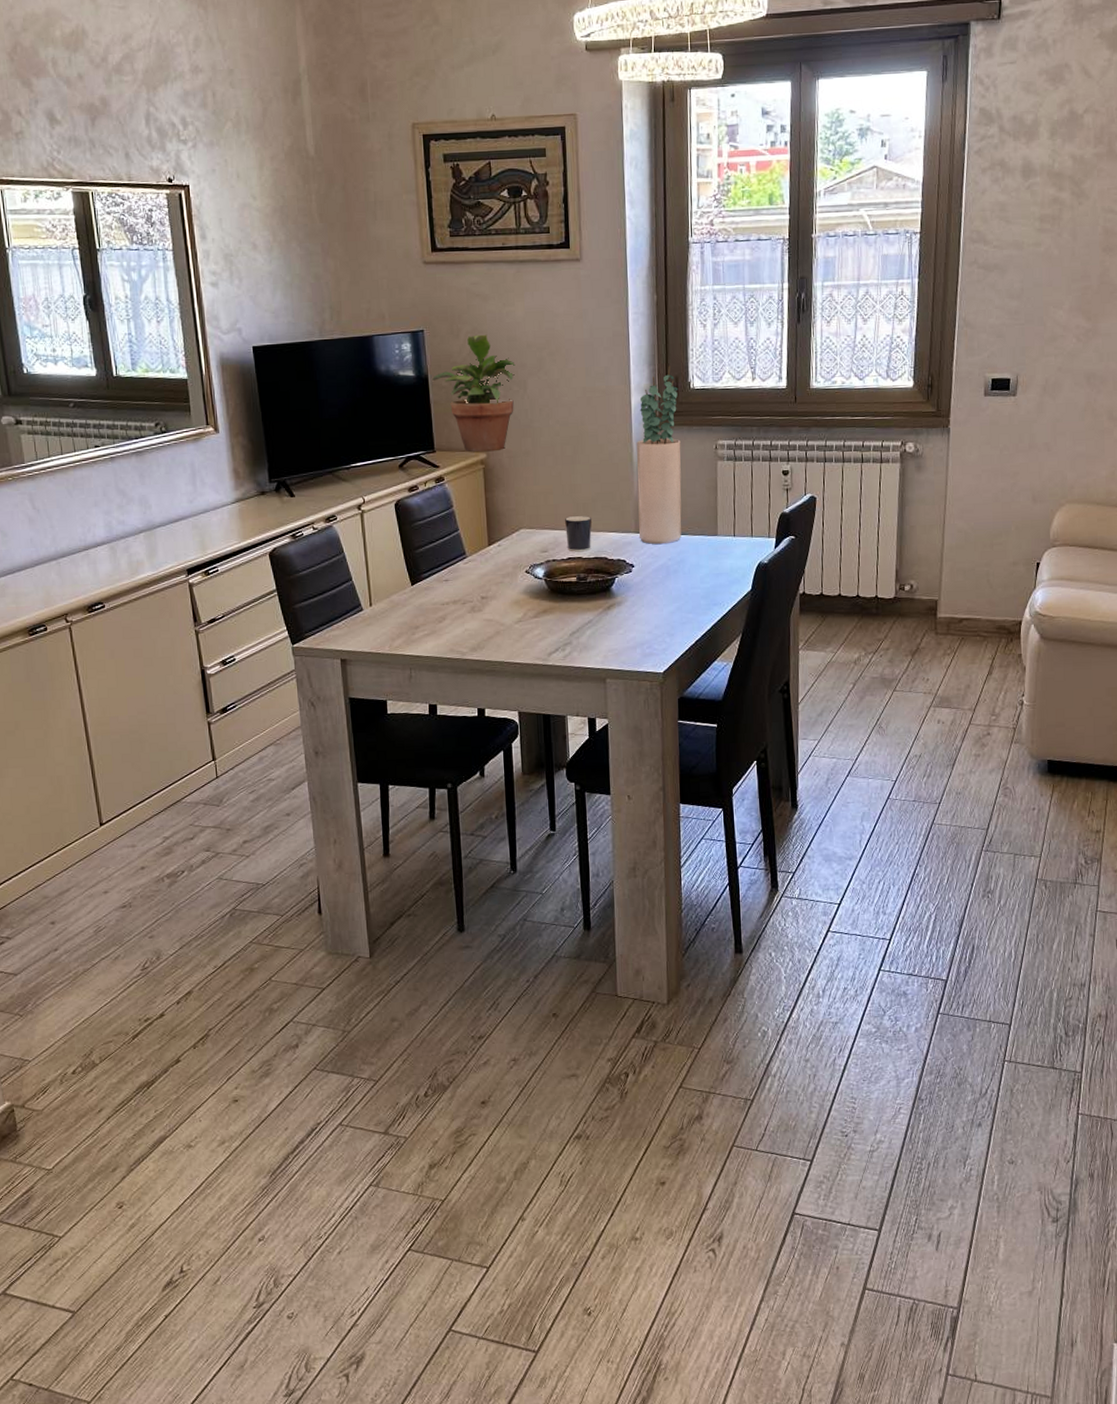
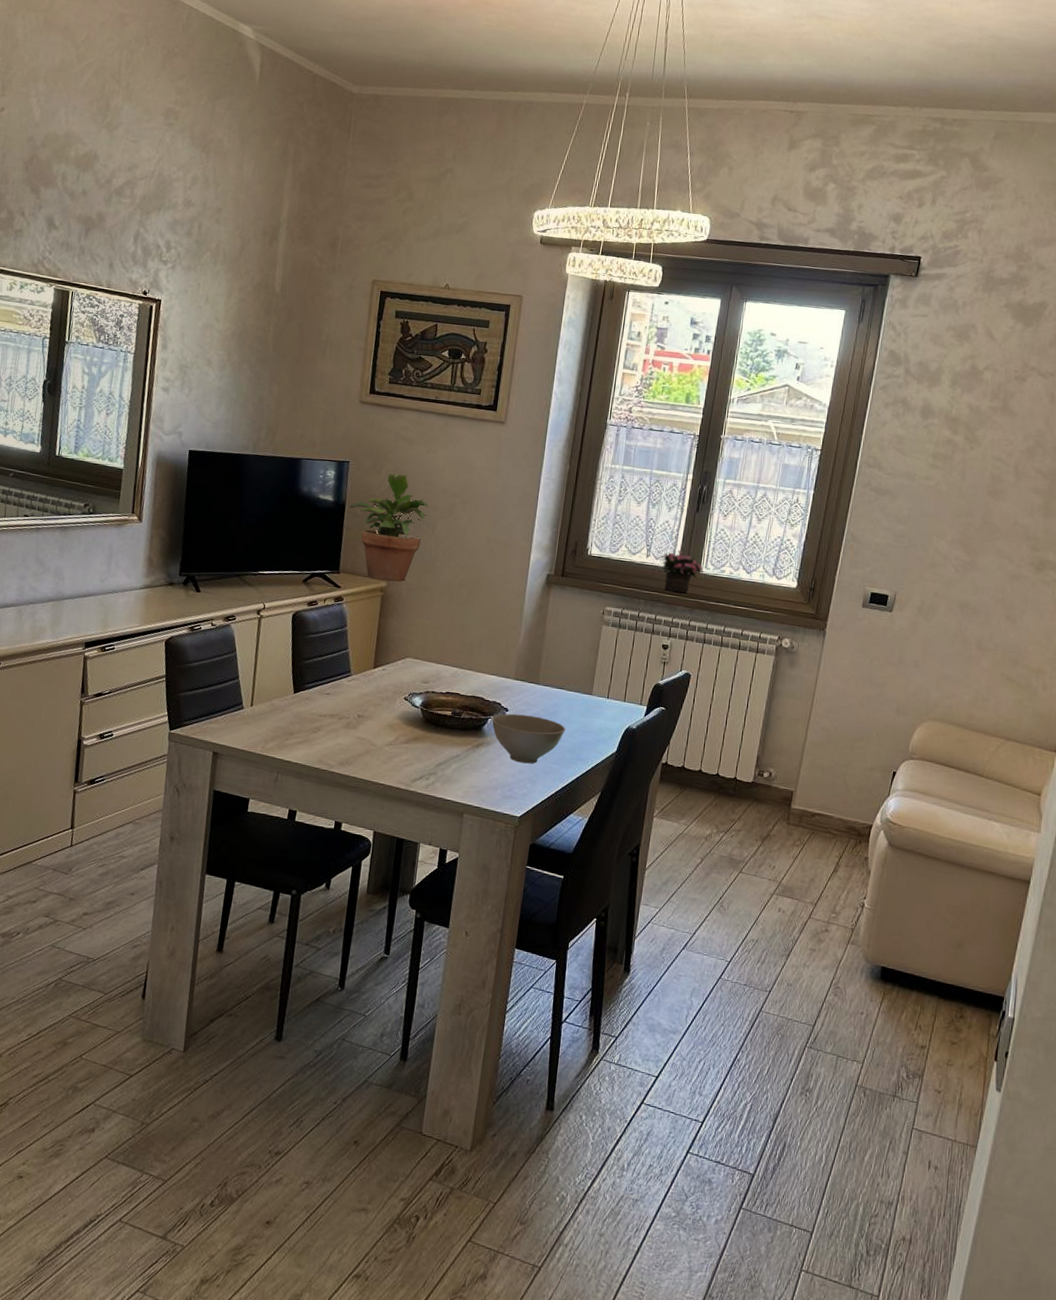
mug: present [564,516,592,552] -> none [448,653,476,690]
bowl: none [619,567,696,618] -> present [492,713,566,764]
vase: present [637,366,682,545] -> none [517,531,576,695]
potted flower: none [767,366,815,414] -> present [660,549,704,594]

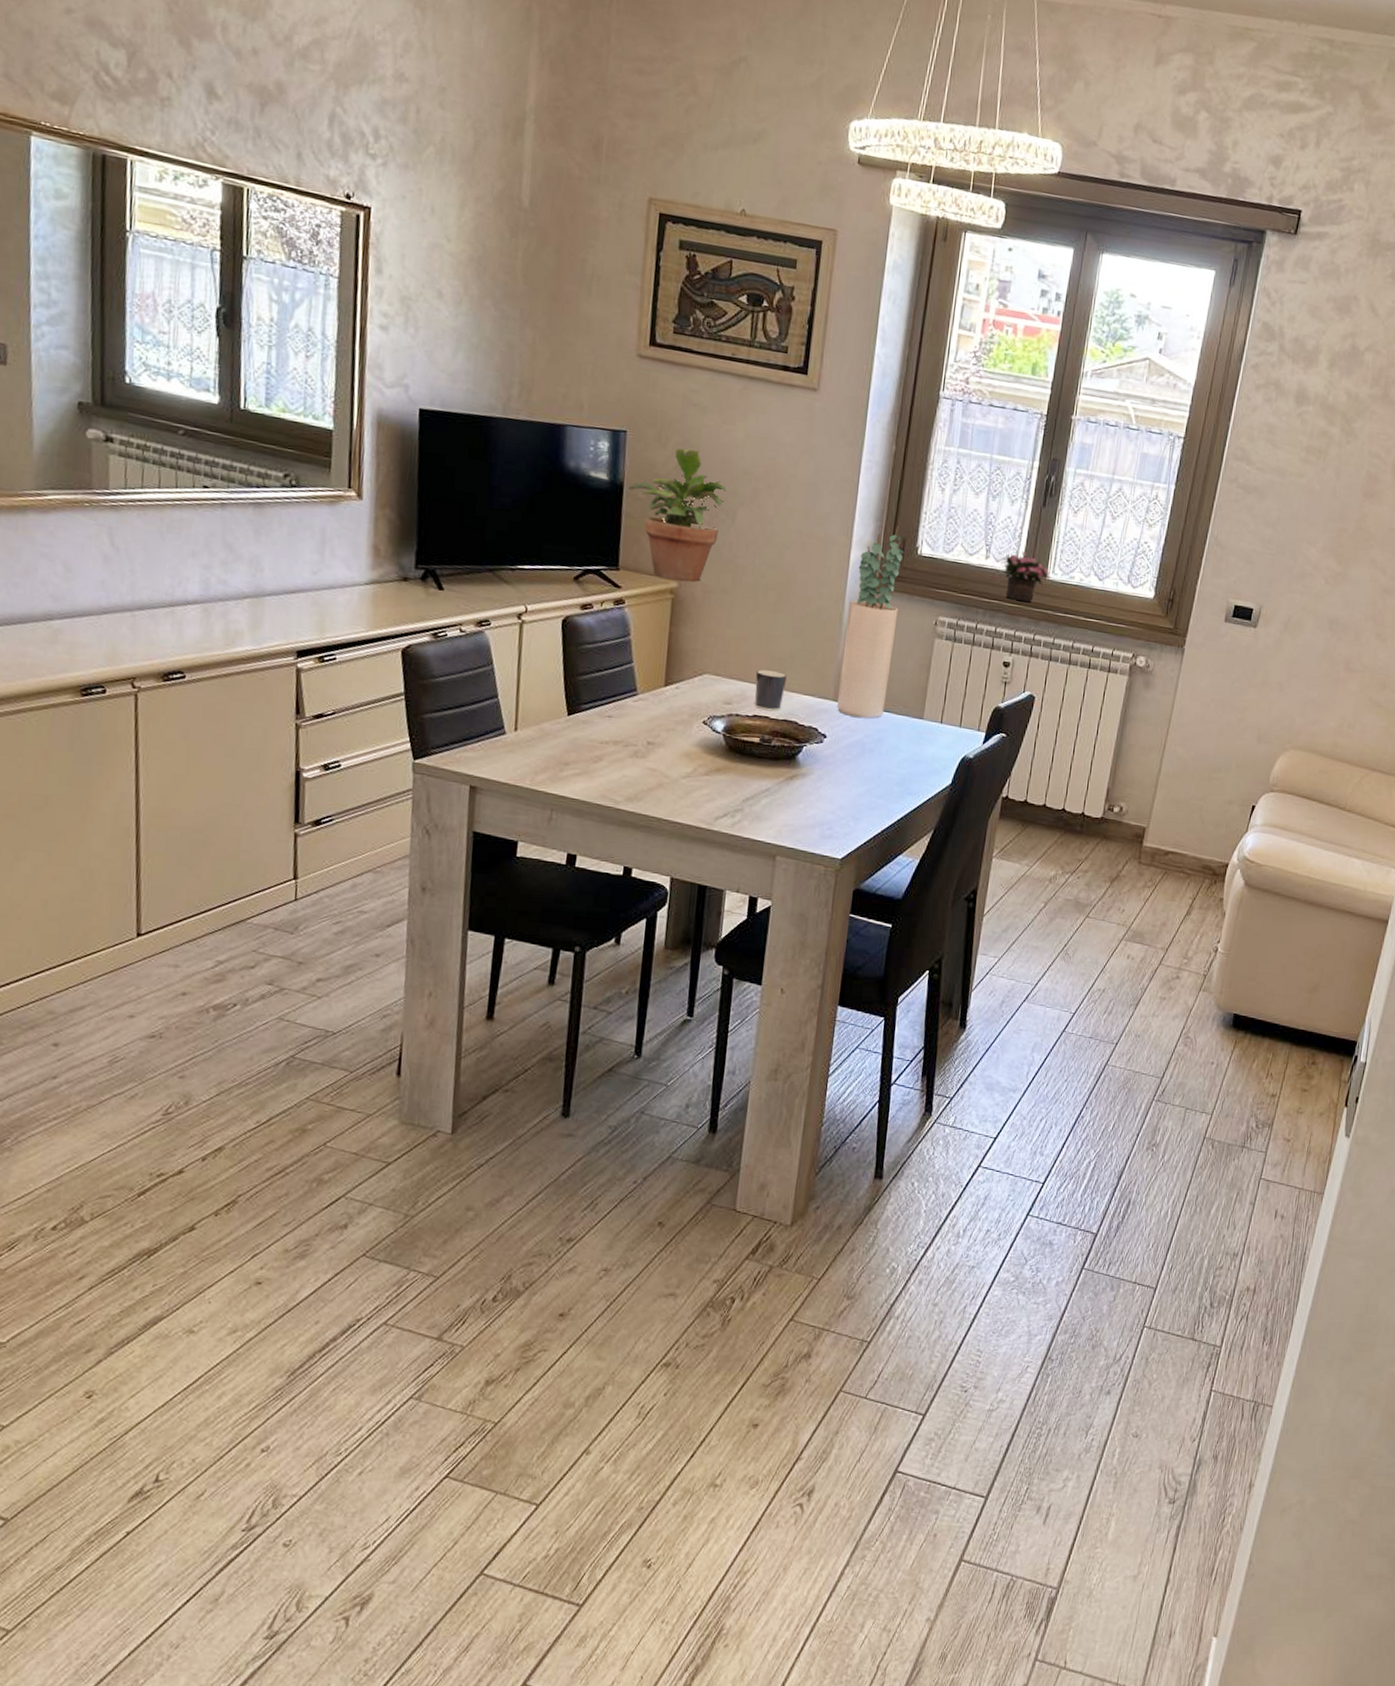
mug: none [448,653,476,690] -> present [754,669,788,712]
bowl: present [492,713,566,764] -> none [807,740,894,799]
vase: none [517,531,576,695] -> present [836,525,904,719]

